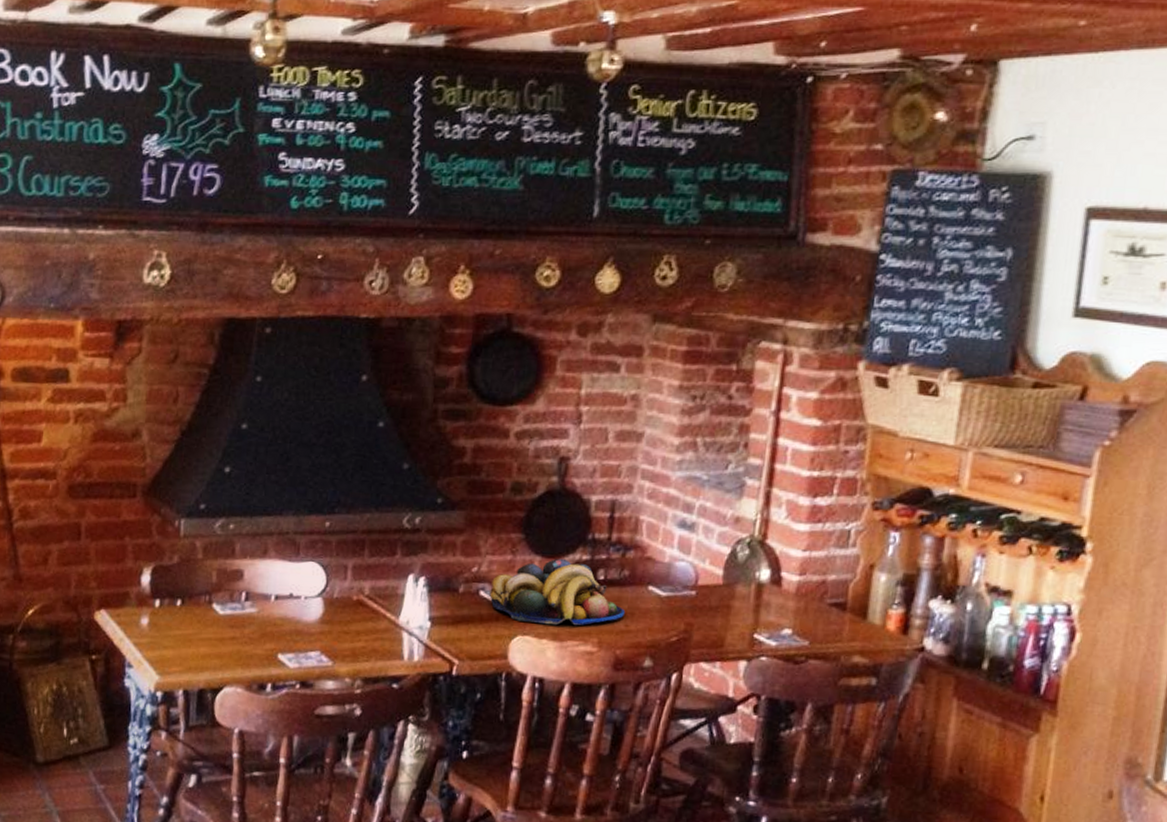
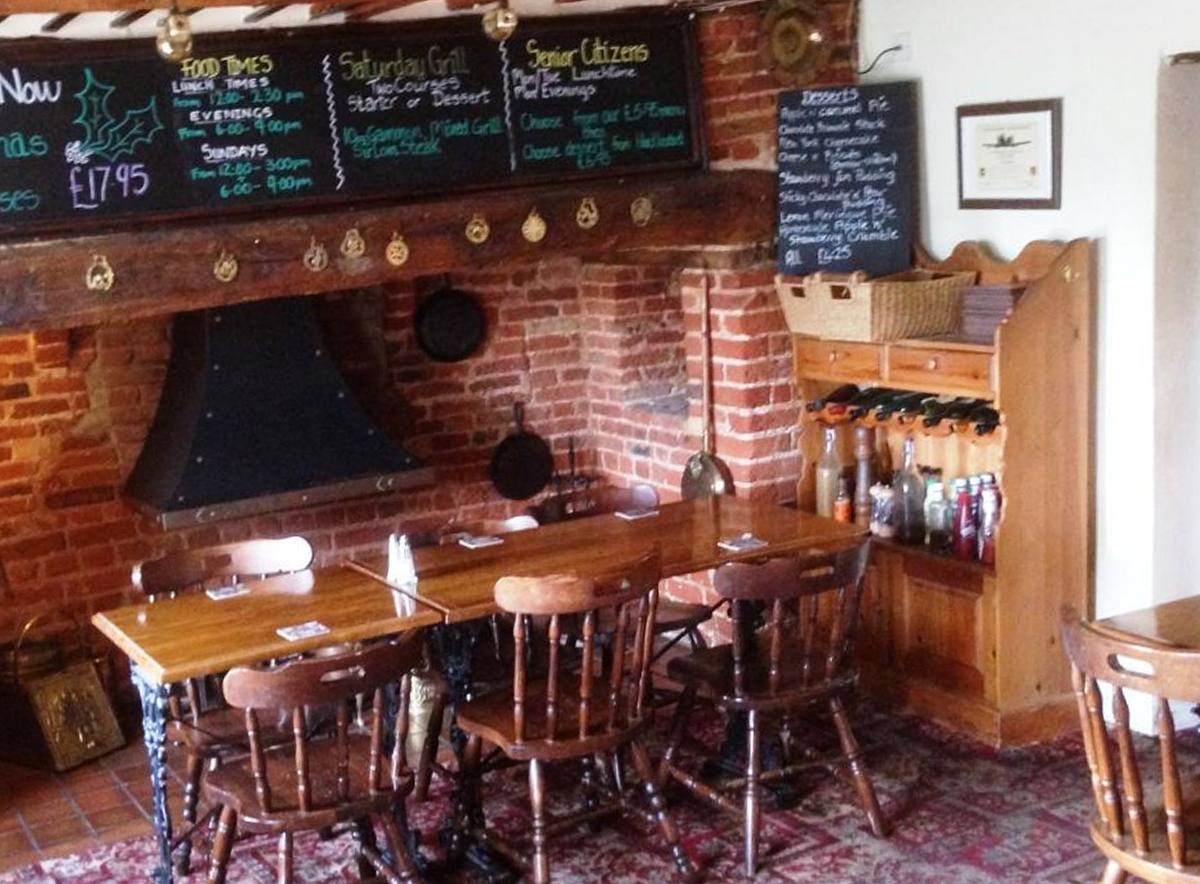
fruit bowl: present [489,558,626,625] -> none [468,498,598,564]

